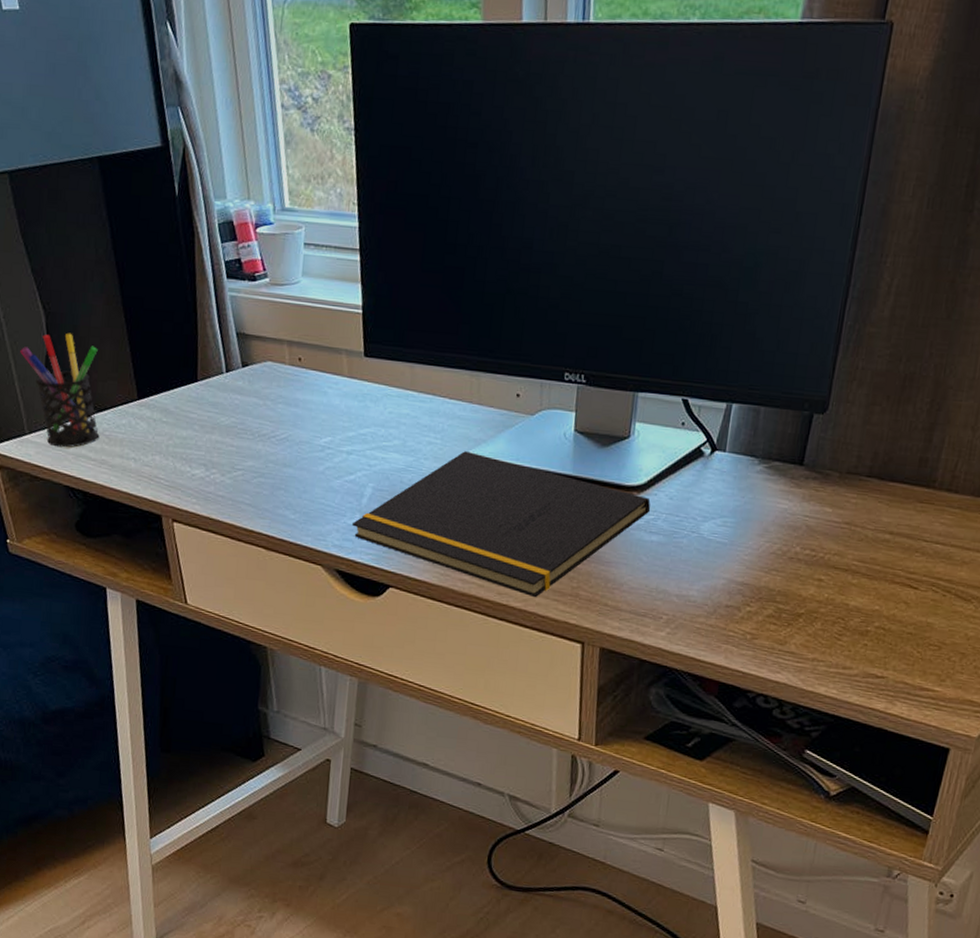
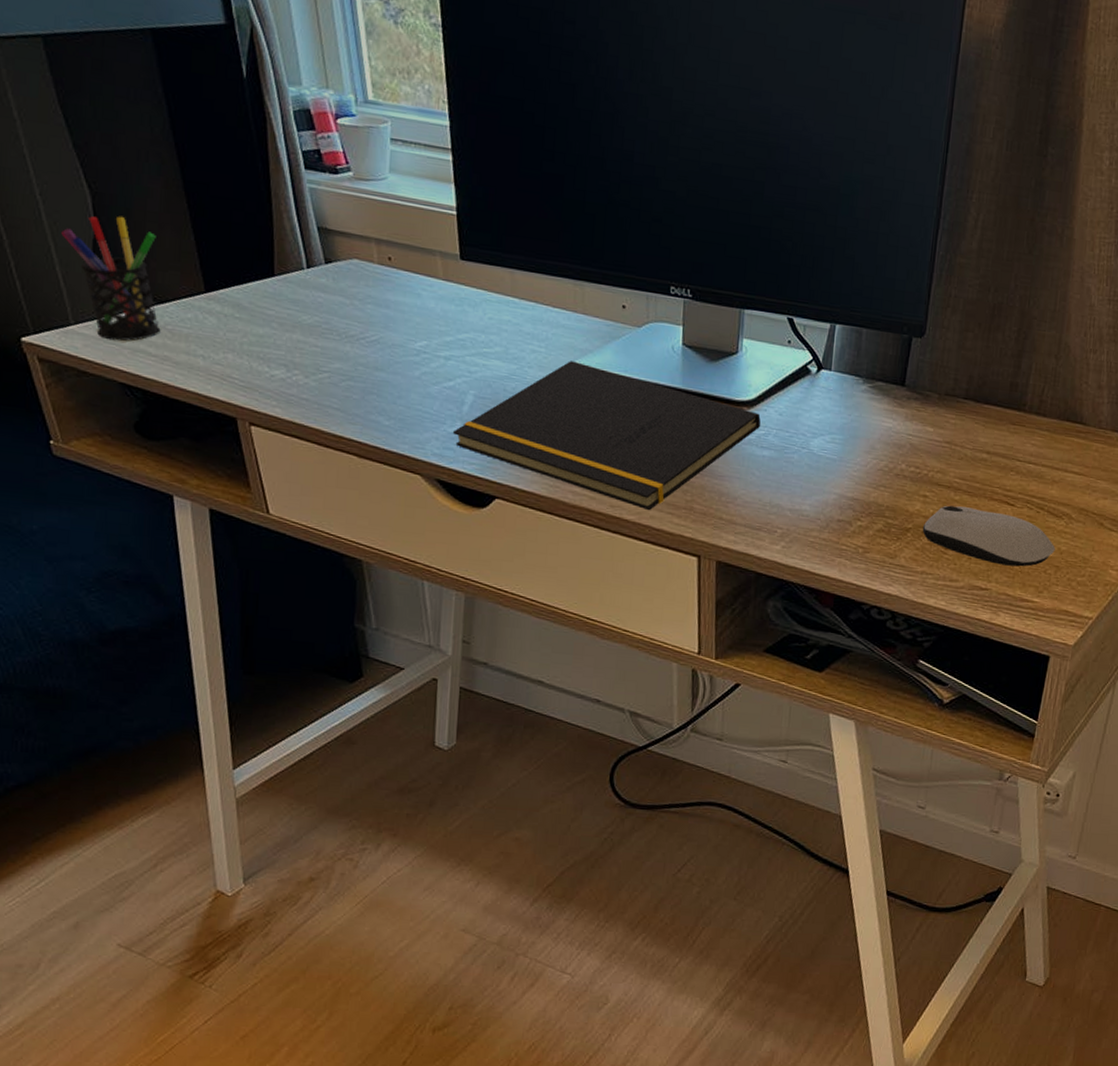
computer mouse: none [815,589,962,654] -> present [922,505,1055,567]

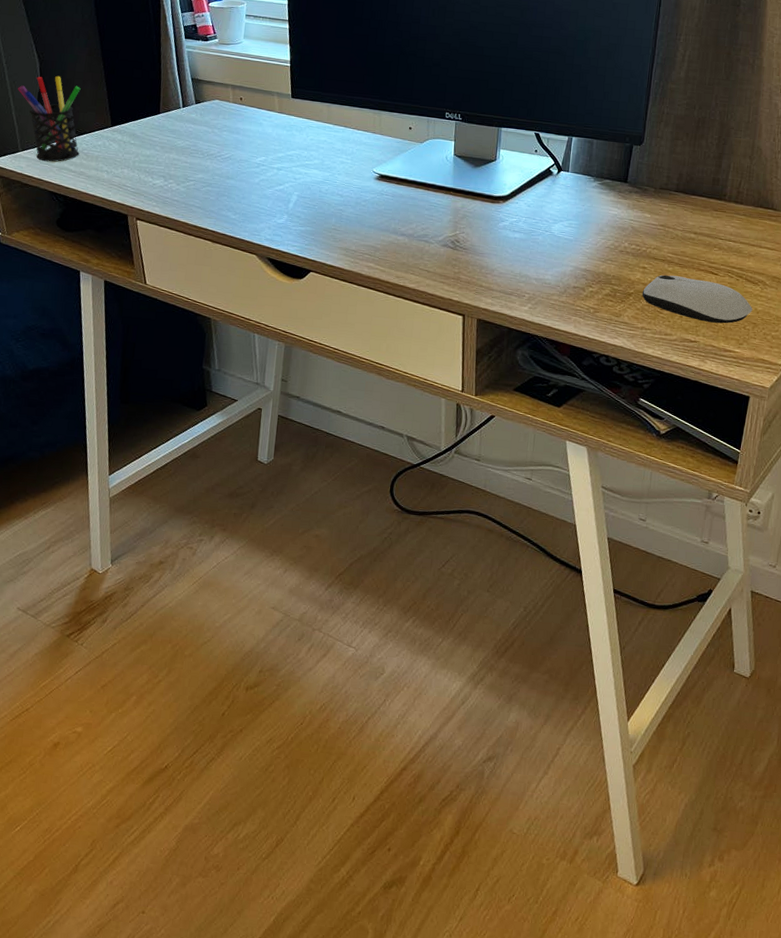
notepad: present [452,361,761,511] -> none [280,169,514,281]

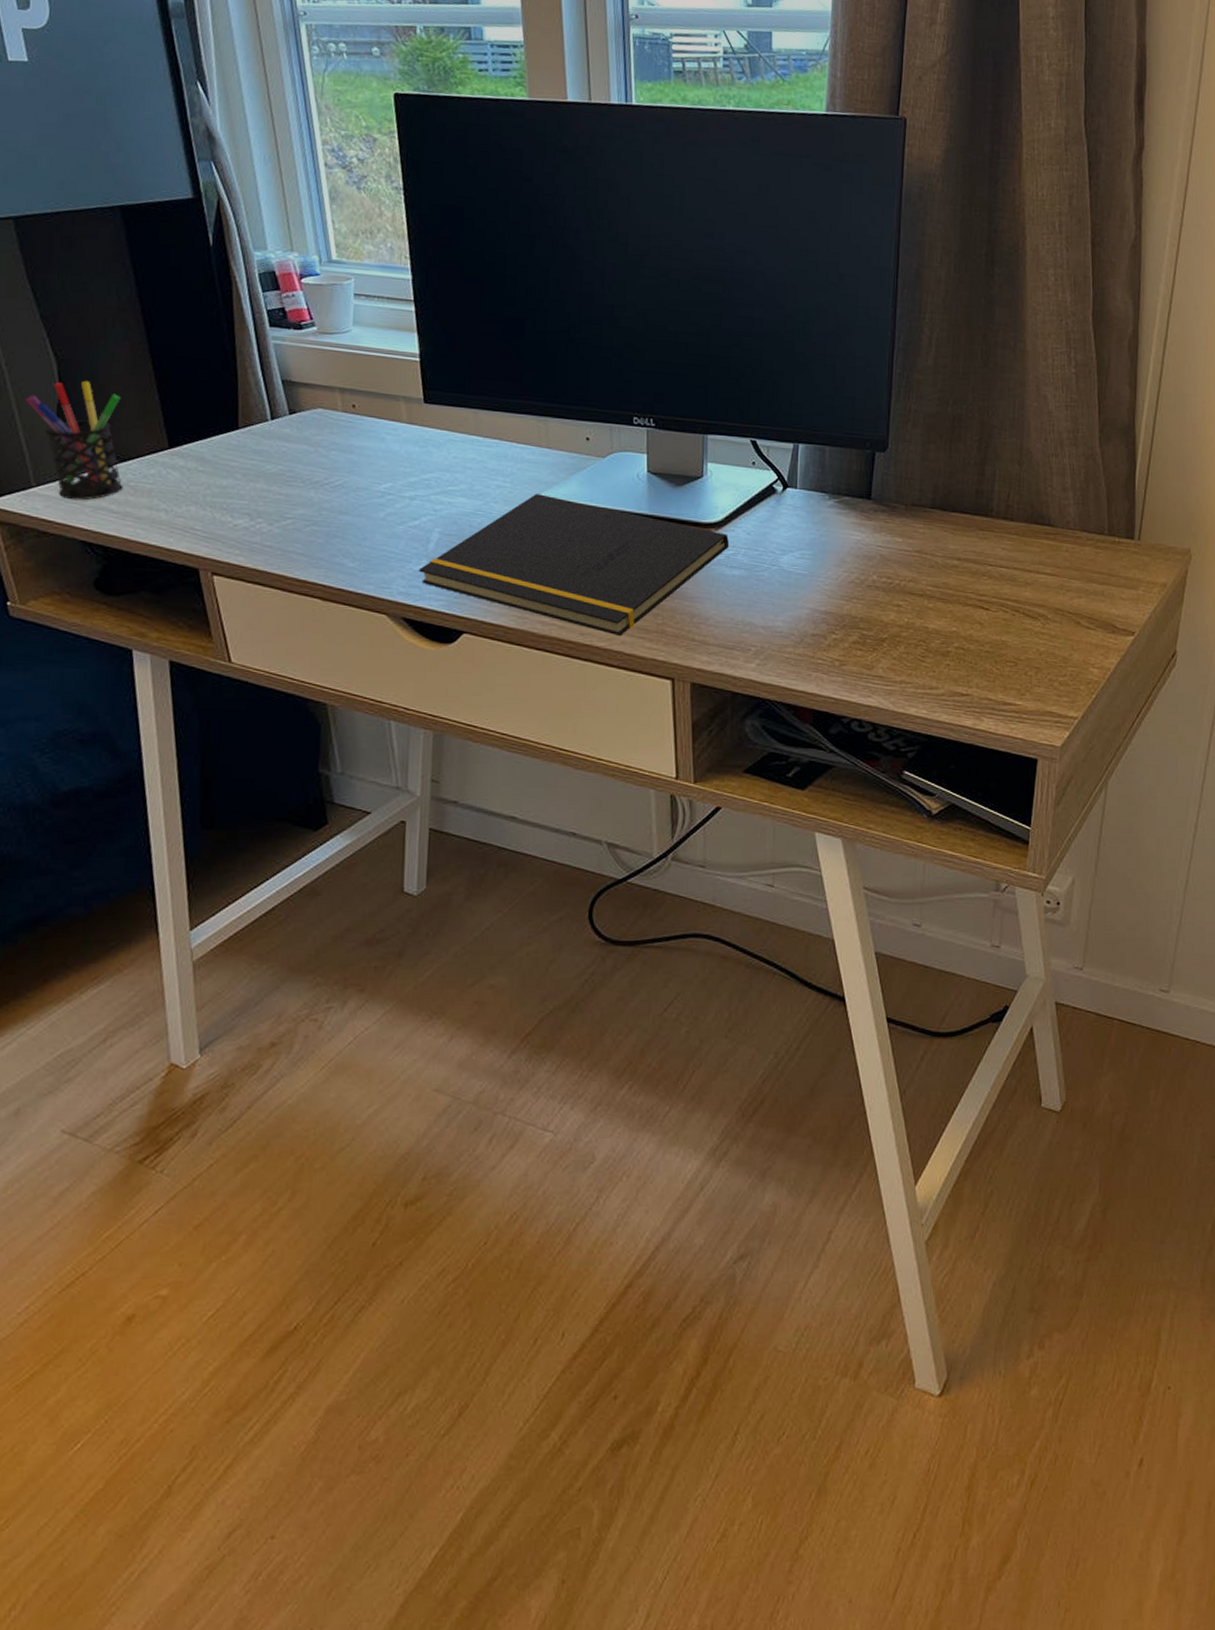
notepad: none [280,169,514,281] -> present [418,494,730,637]
computer mouse: present [642,275,753,324] -> none [898,613,1034,670]

